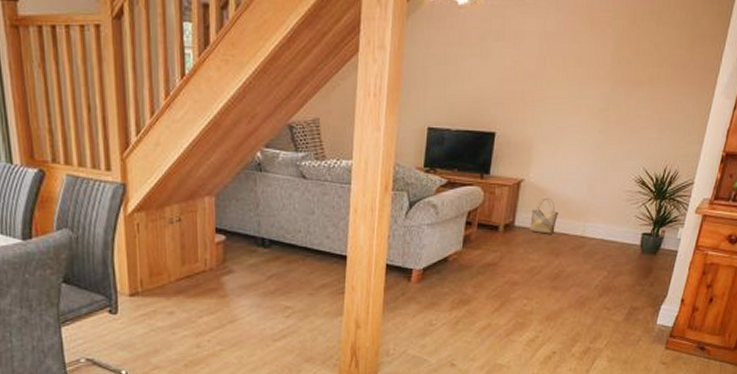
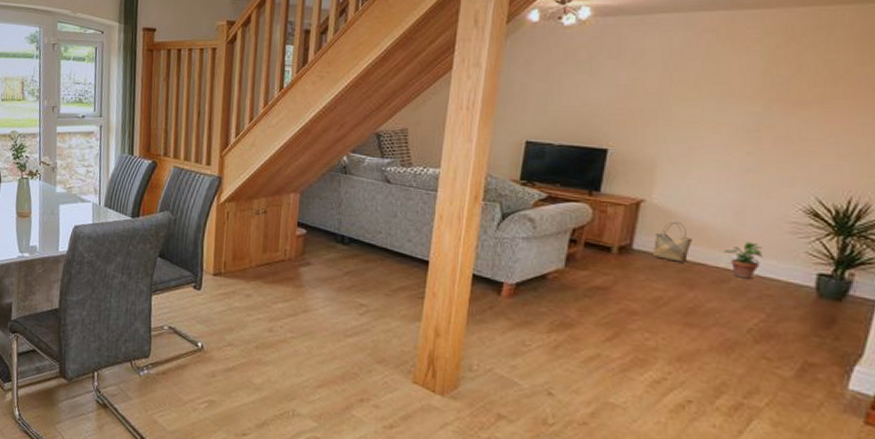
potted plant: none [580,211,608,243] -> present [724,241,764,279]

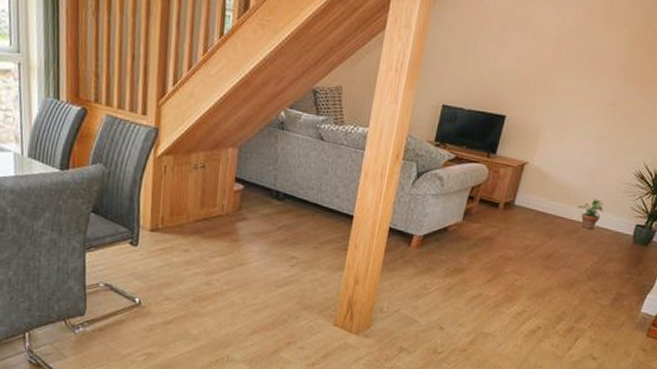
woven basket: present [653,221,692,263] -> none [528,181,557,216]

